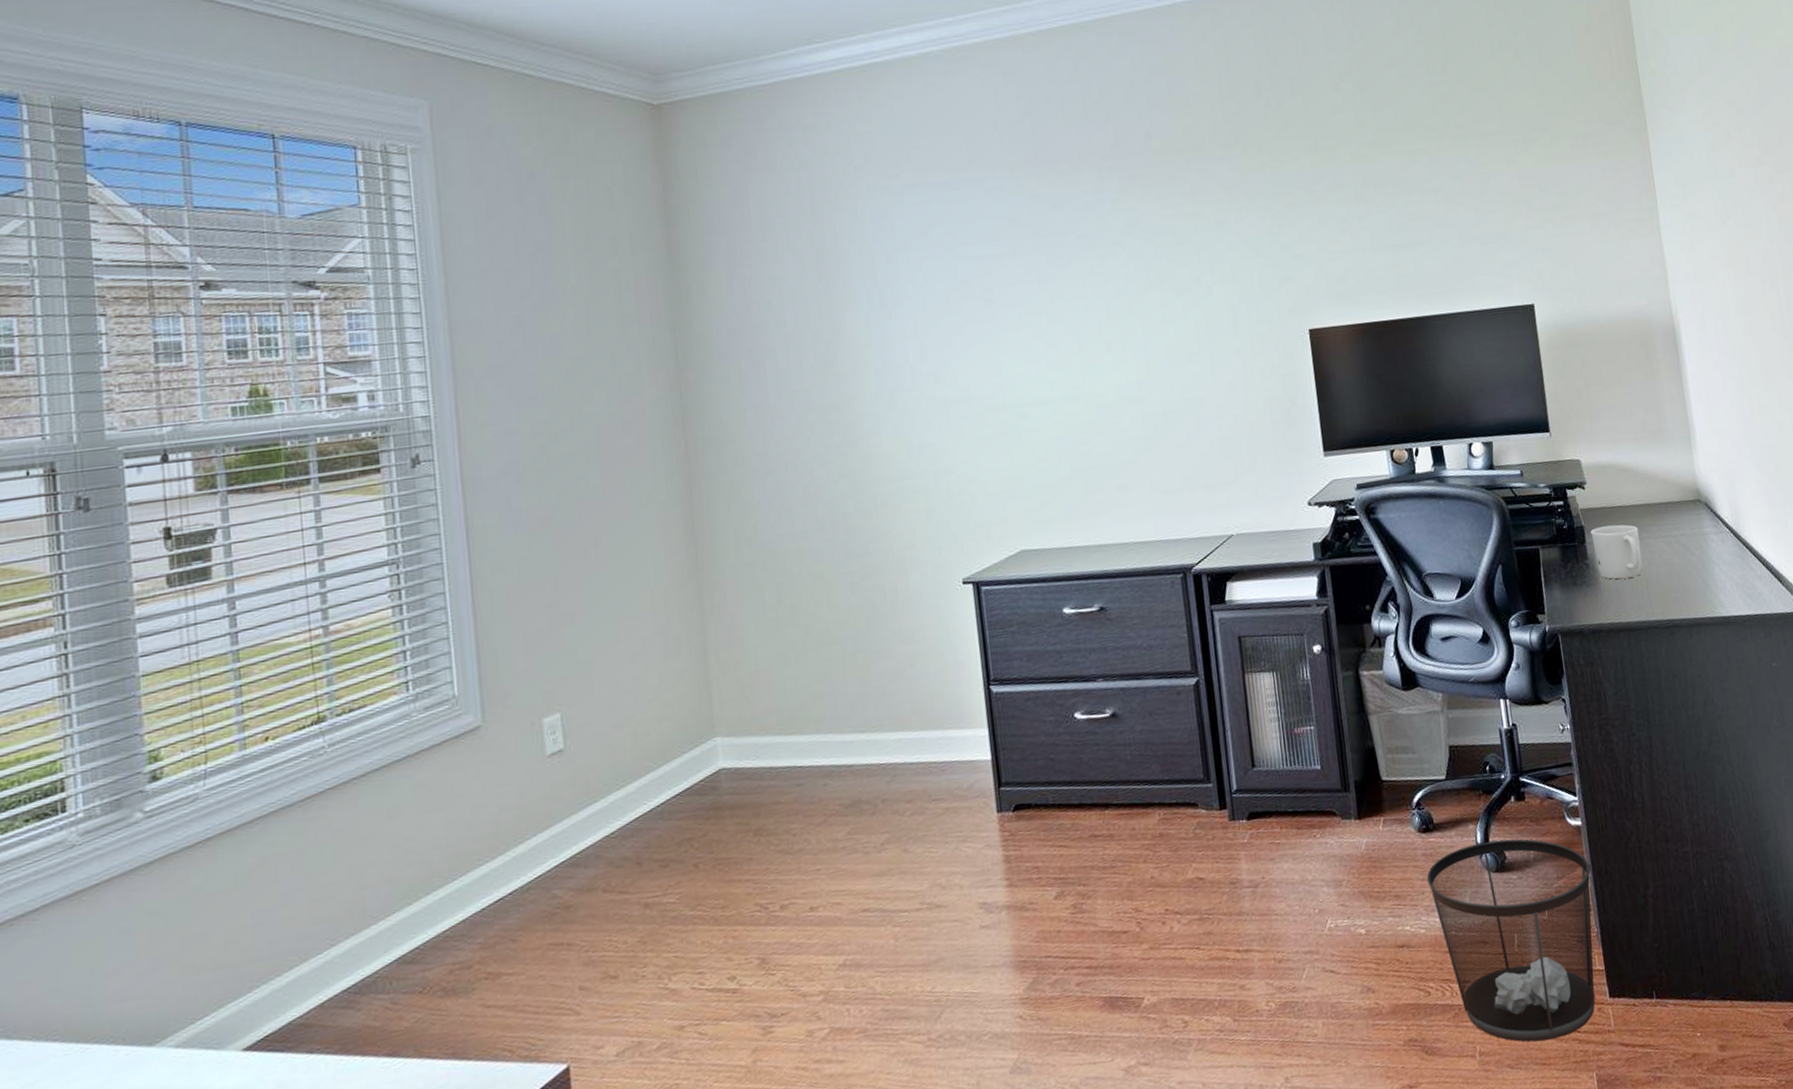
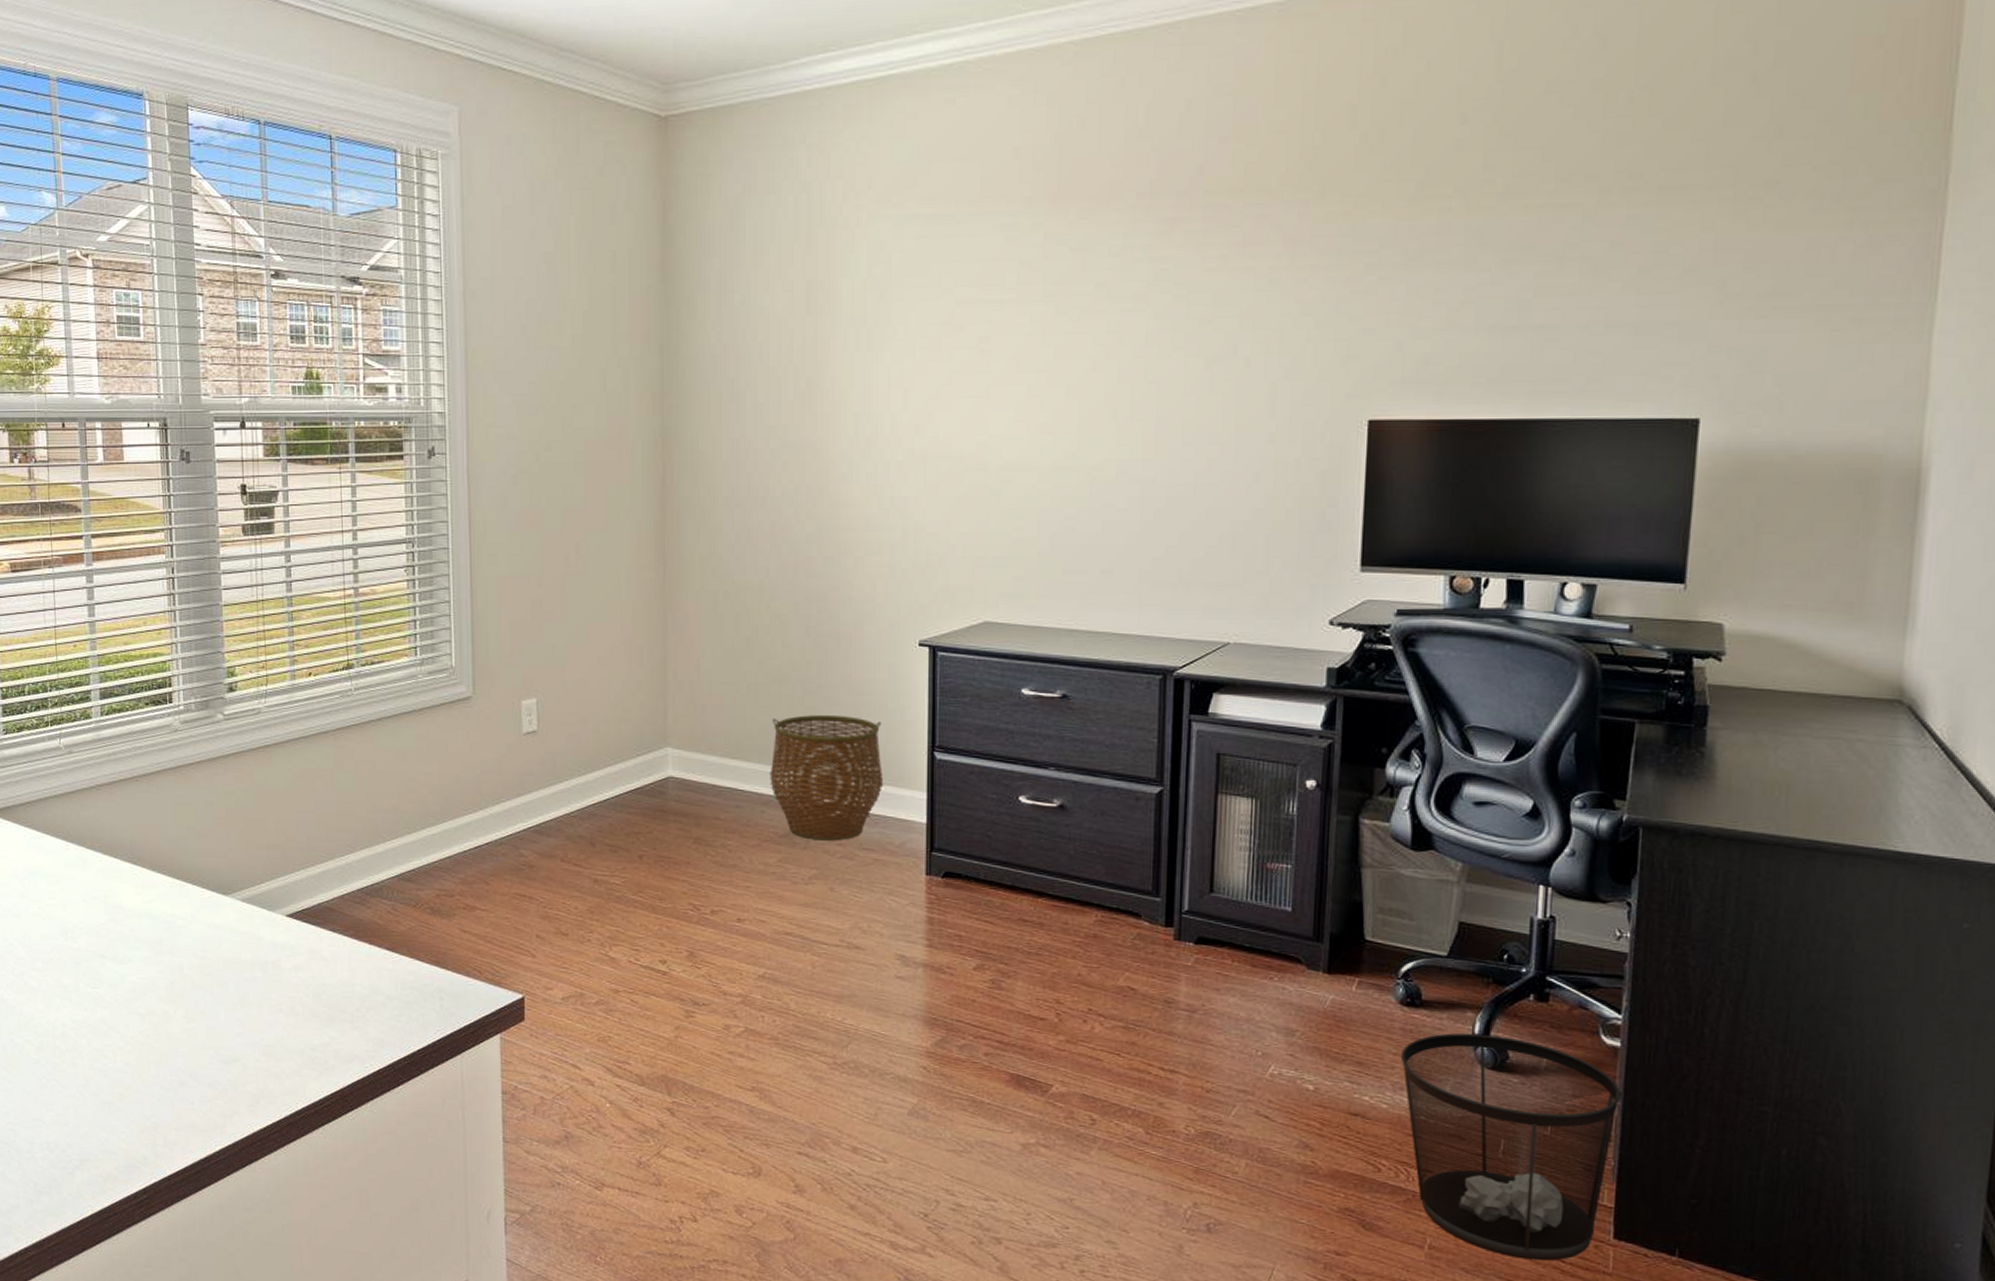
basket: none [826,666,946,803] -> present [770,714,884,841]
mug: present [1590,524,1643,580] -> none [1715,711,1791,780]

